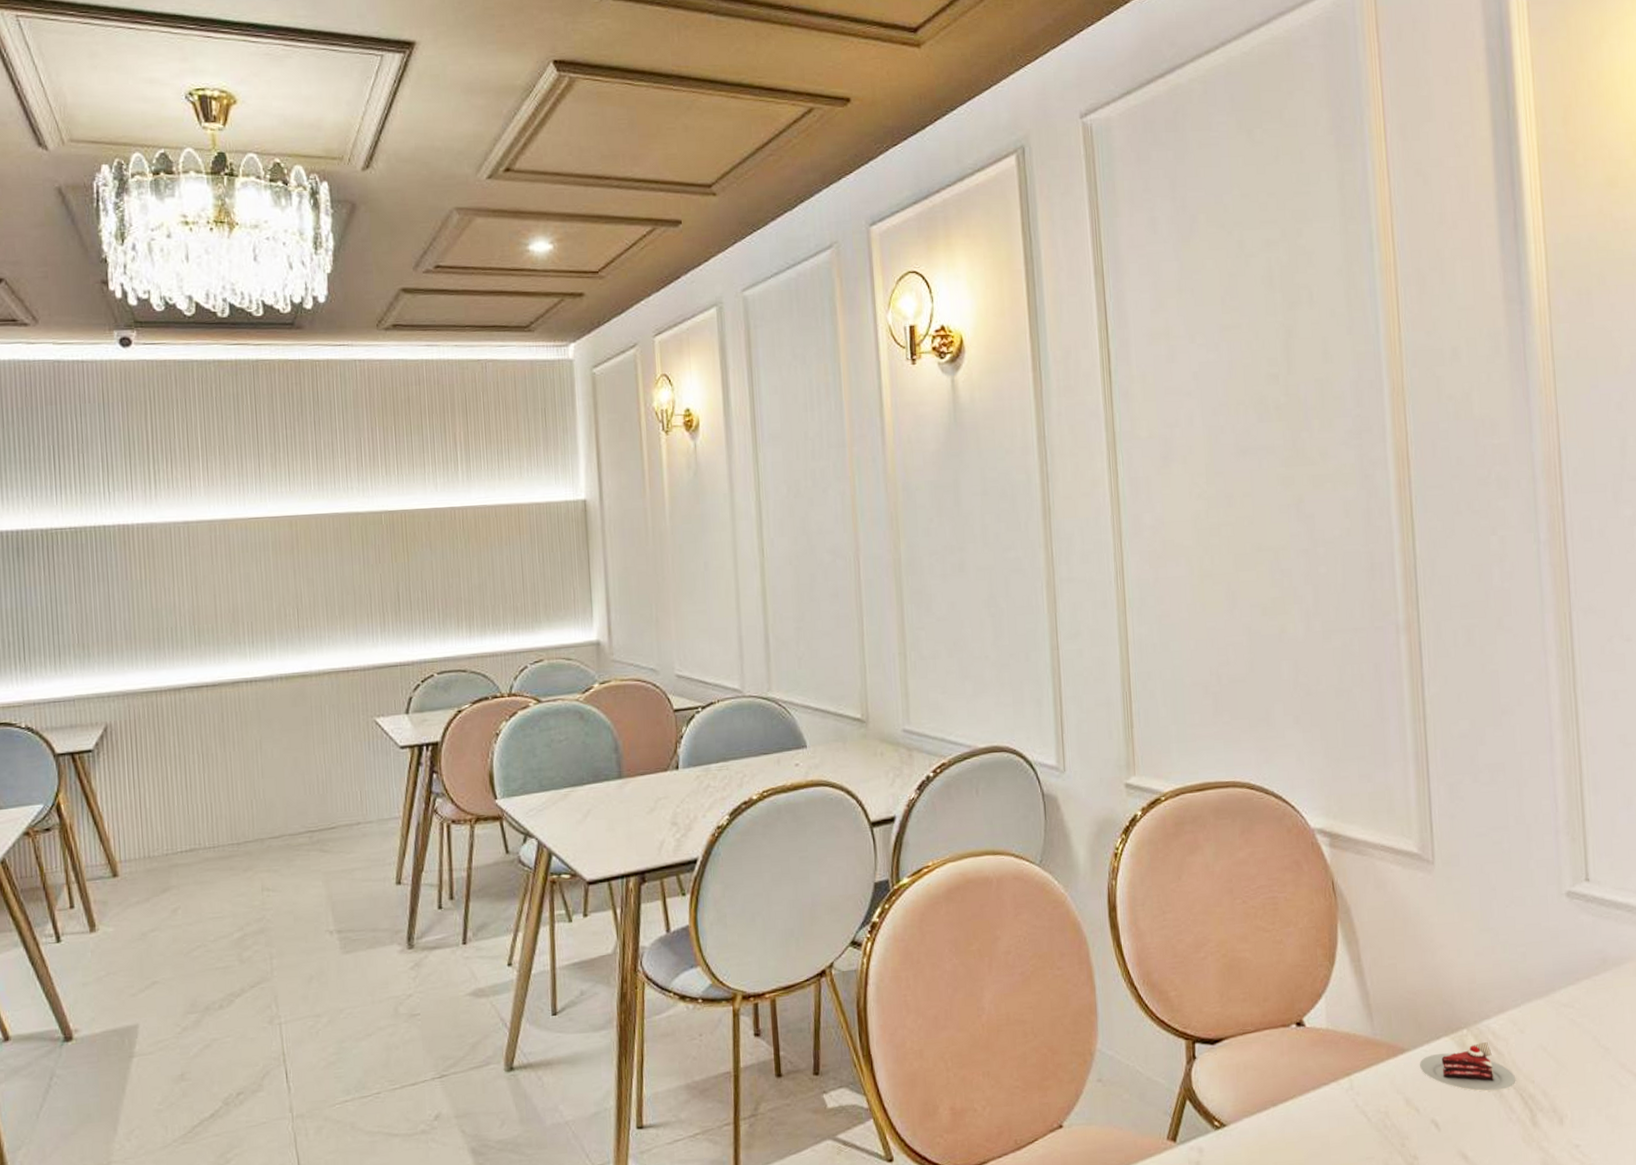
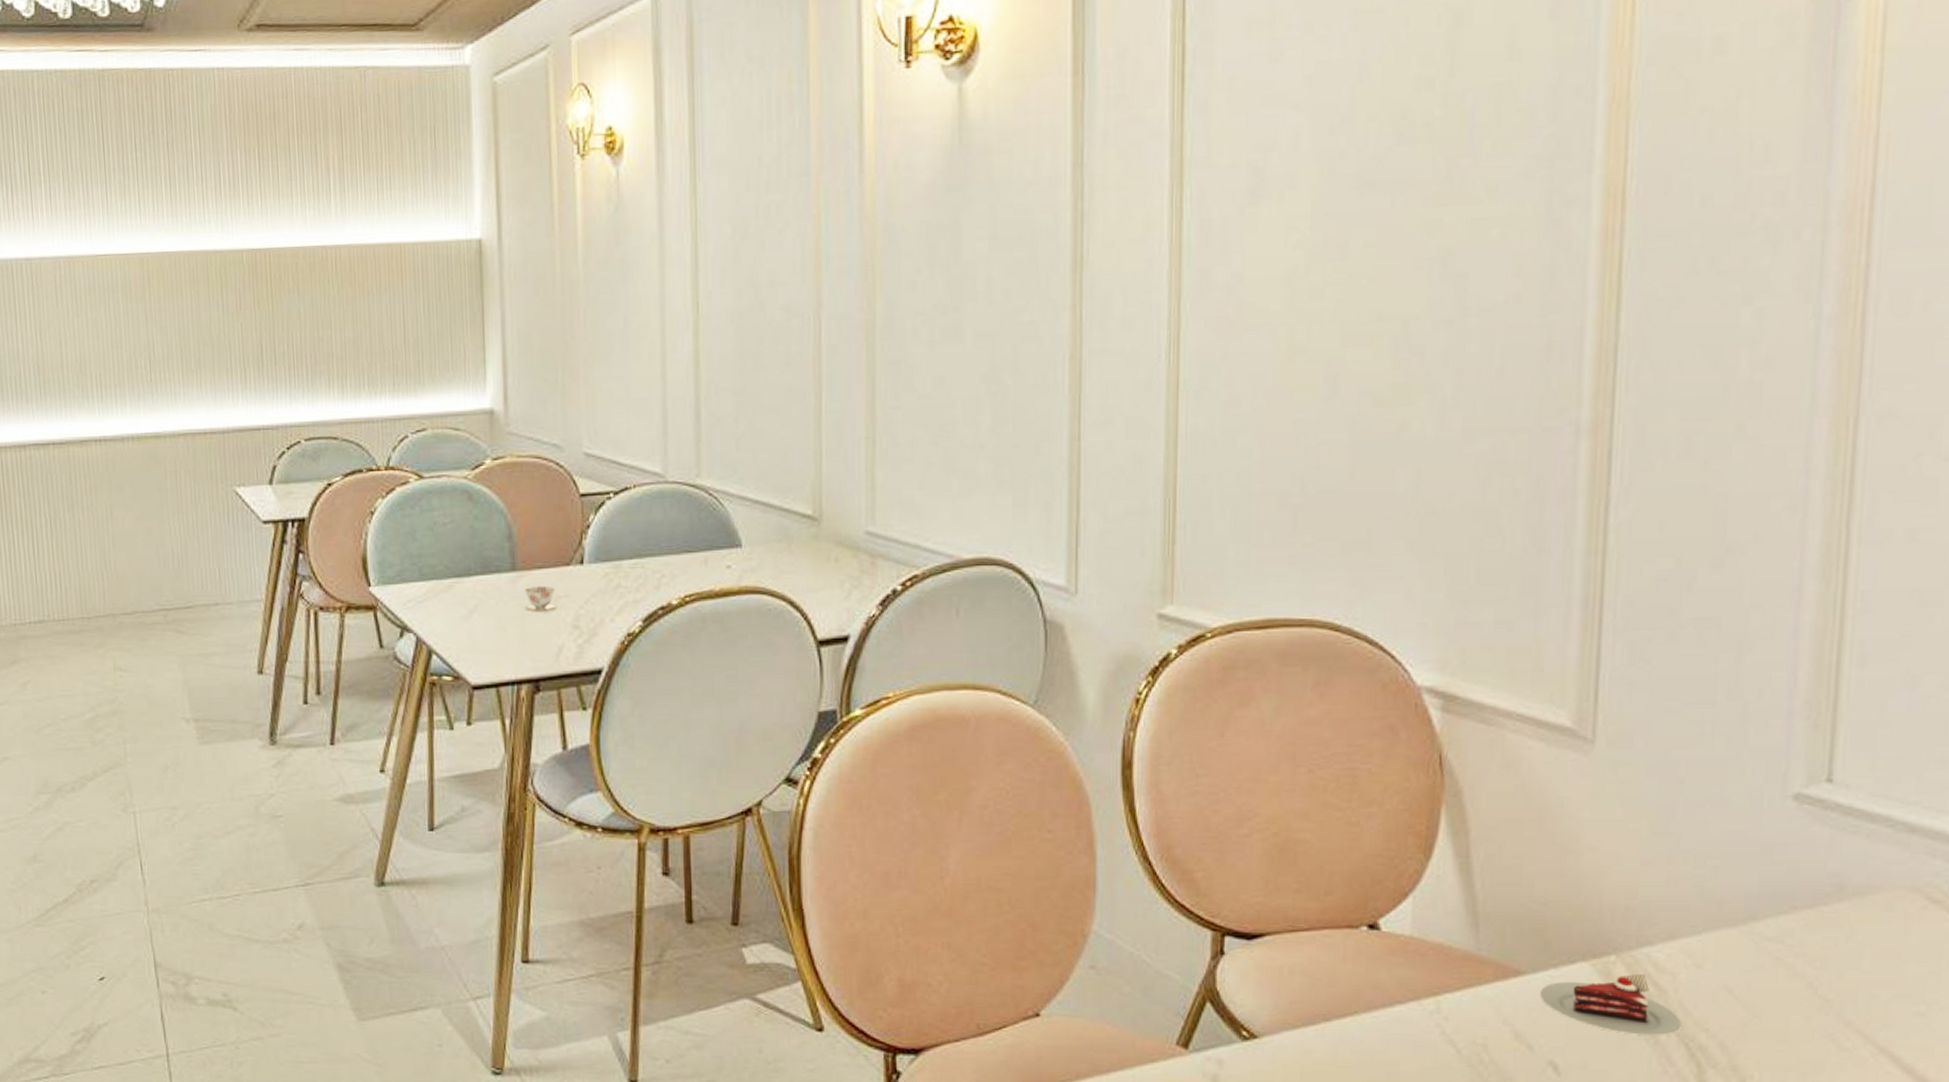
teacup: none [629,789,658,813] -> present [523,585,558,612]

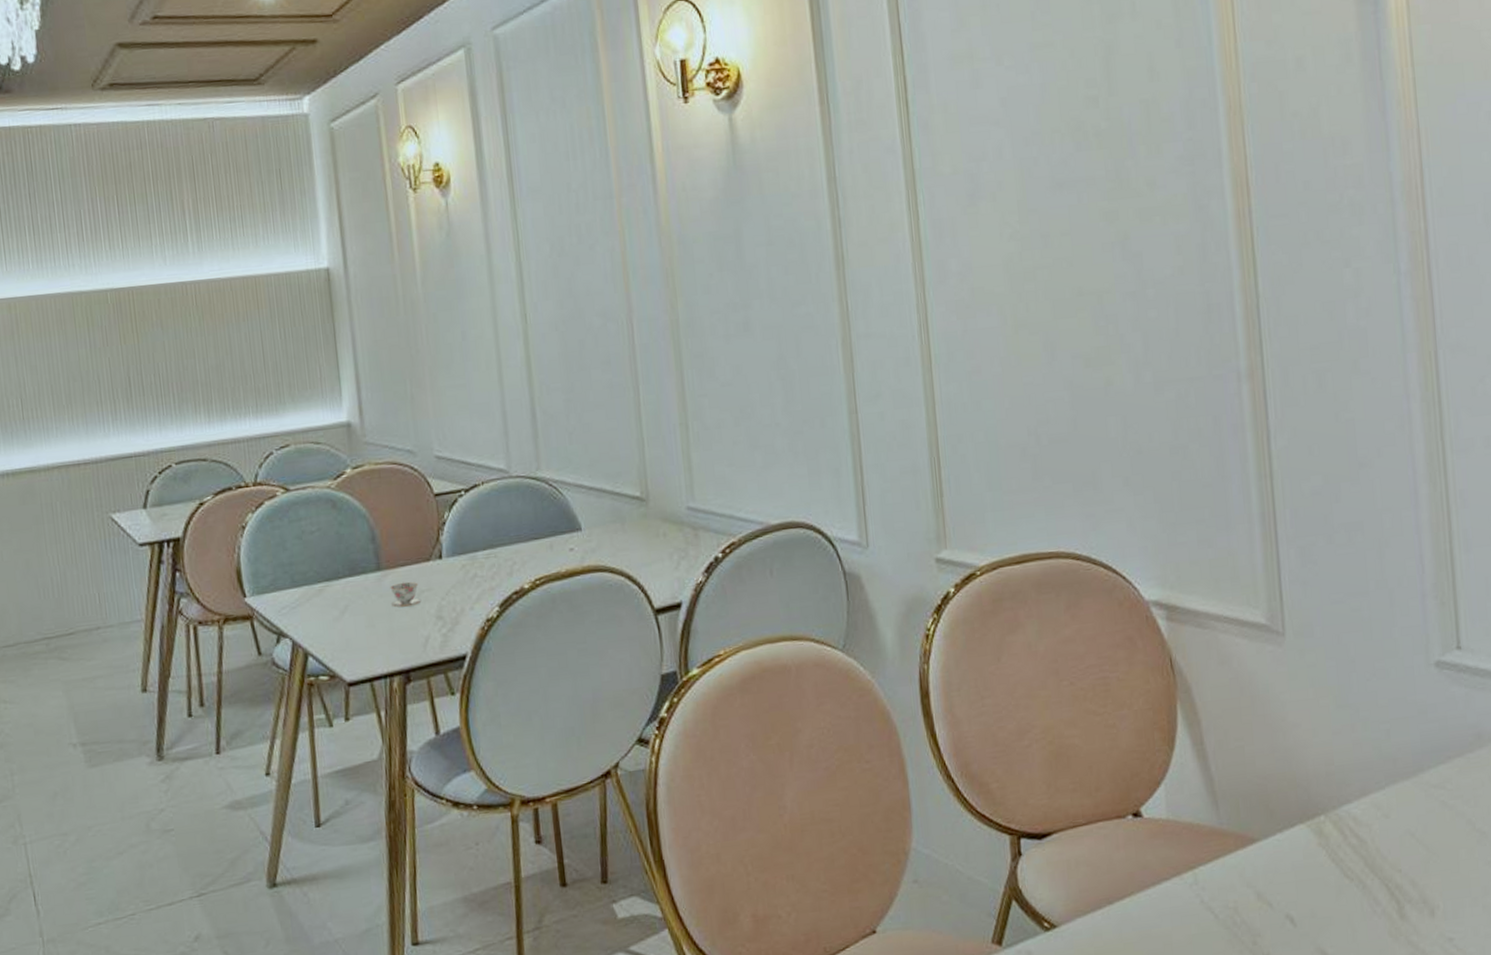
cake slice: present [1540,974,1682,1035] -> none [1272,829,1381,883]

